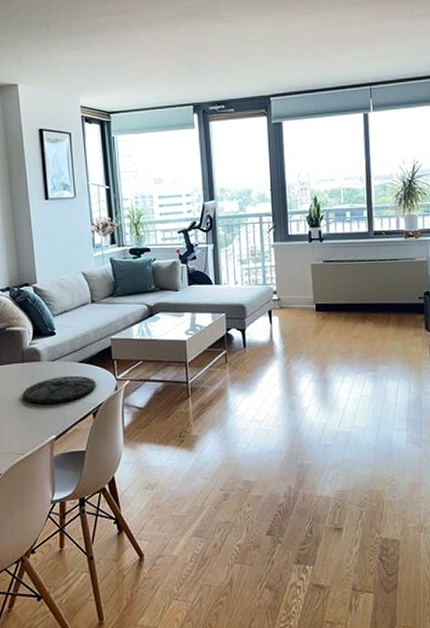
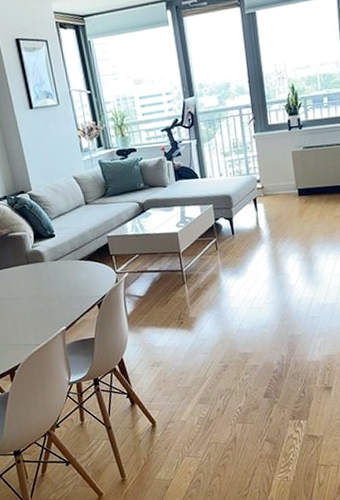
plate: present [23,375,96,404] -> none [31,272,98,300]

